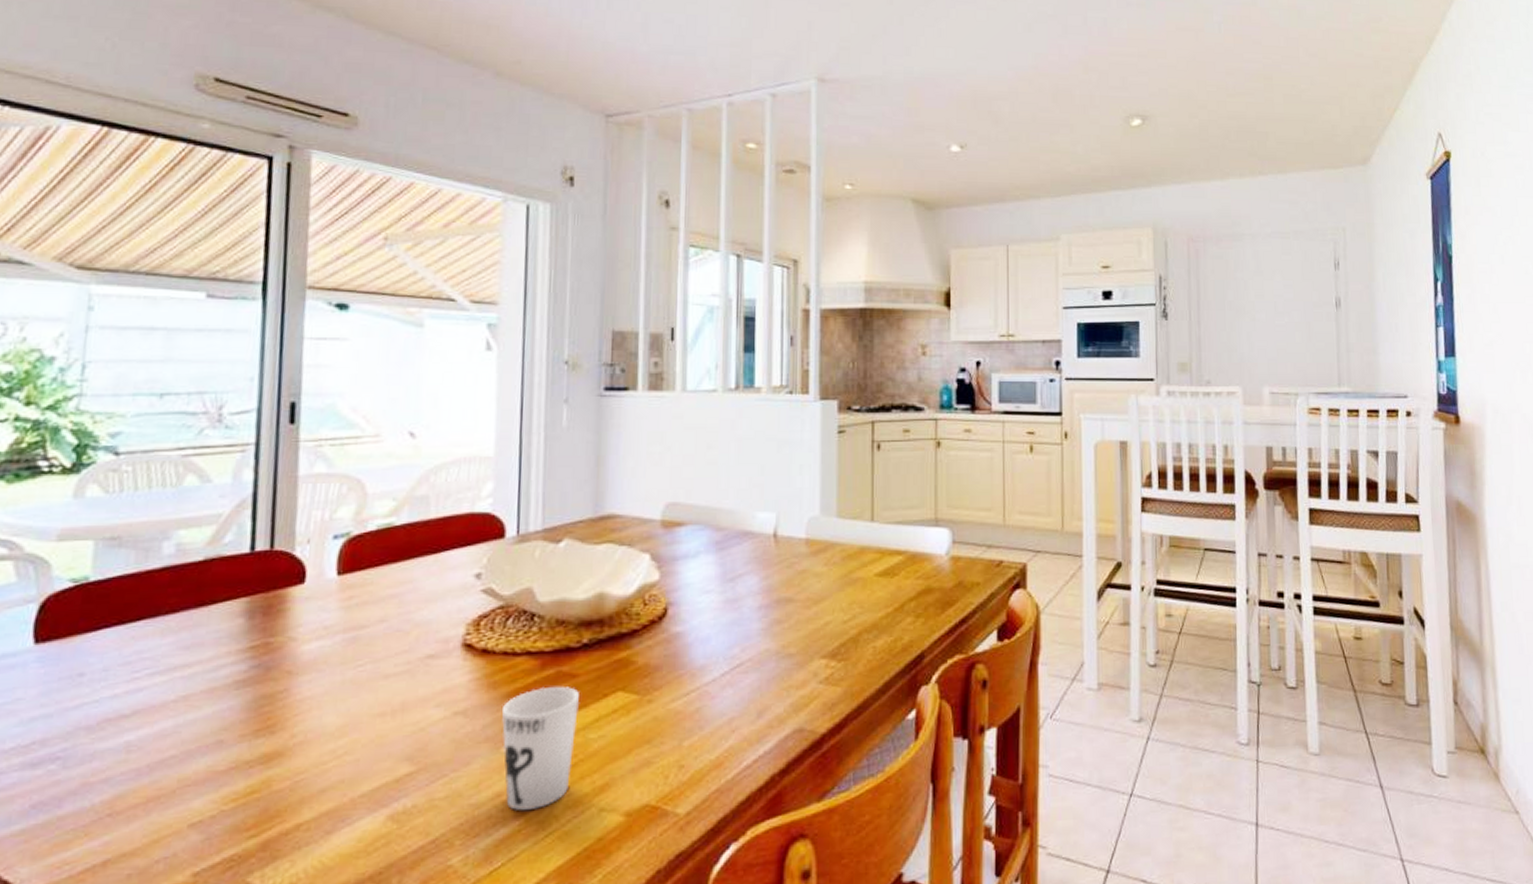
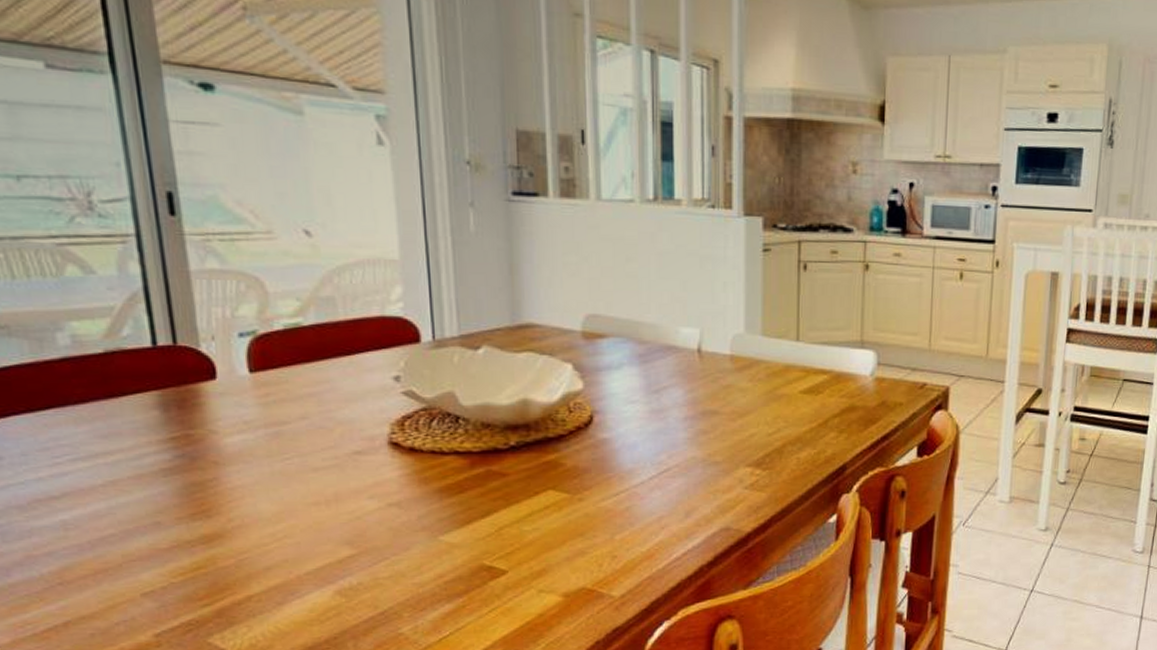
cup: present [501,686,580,810] -> none [435,483,512,589]

